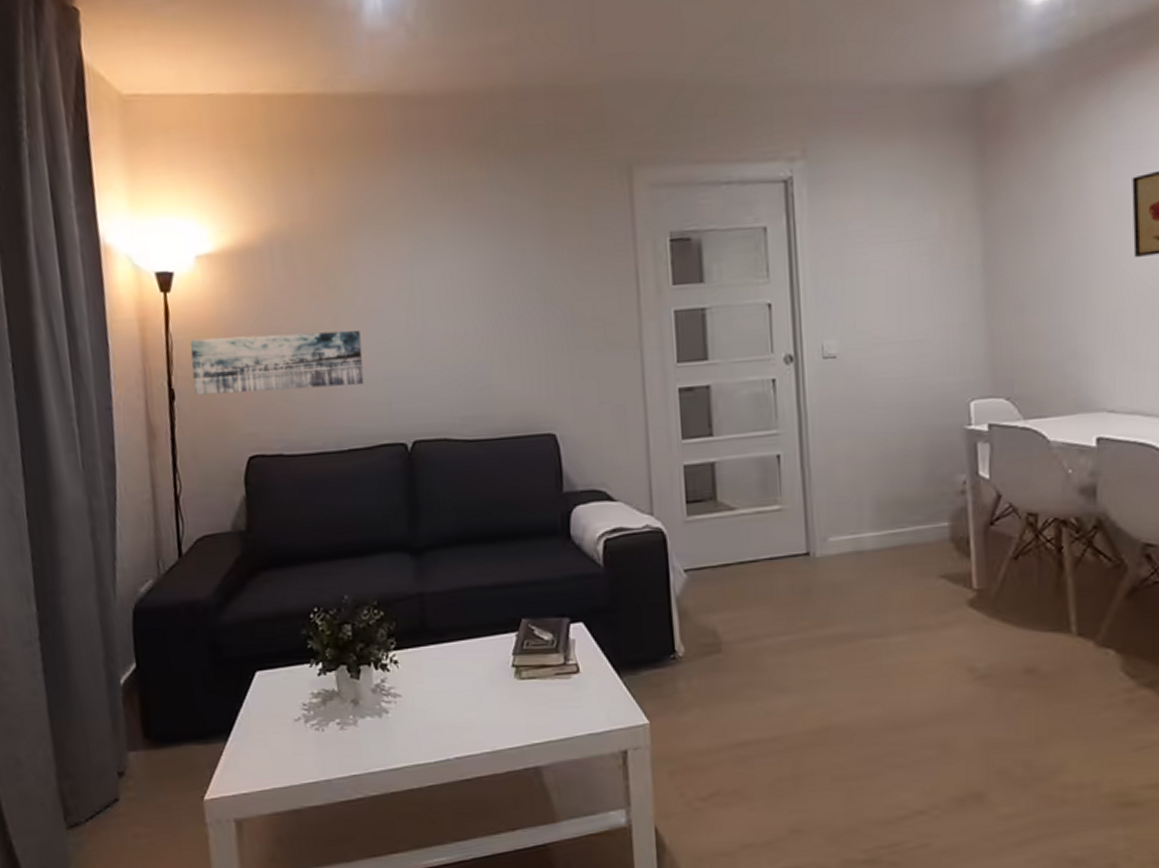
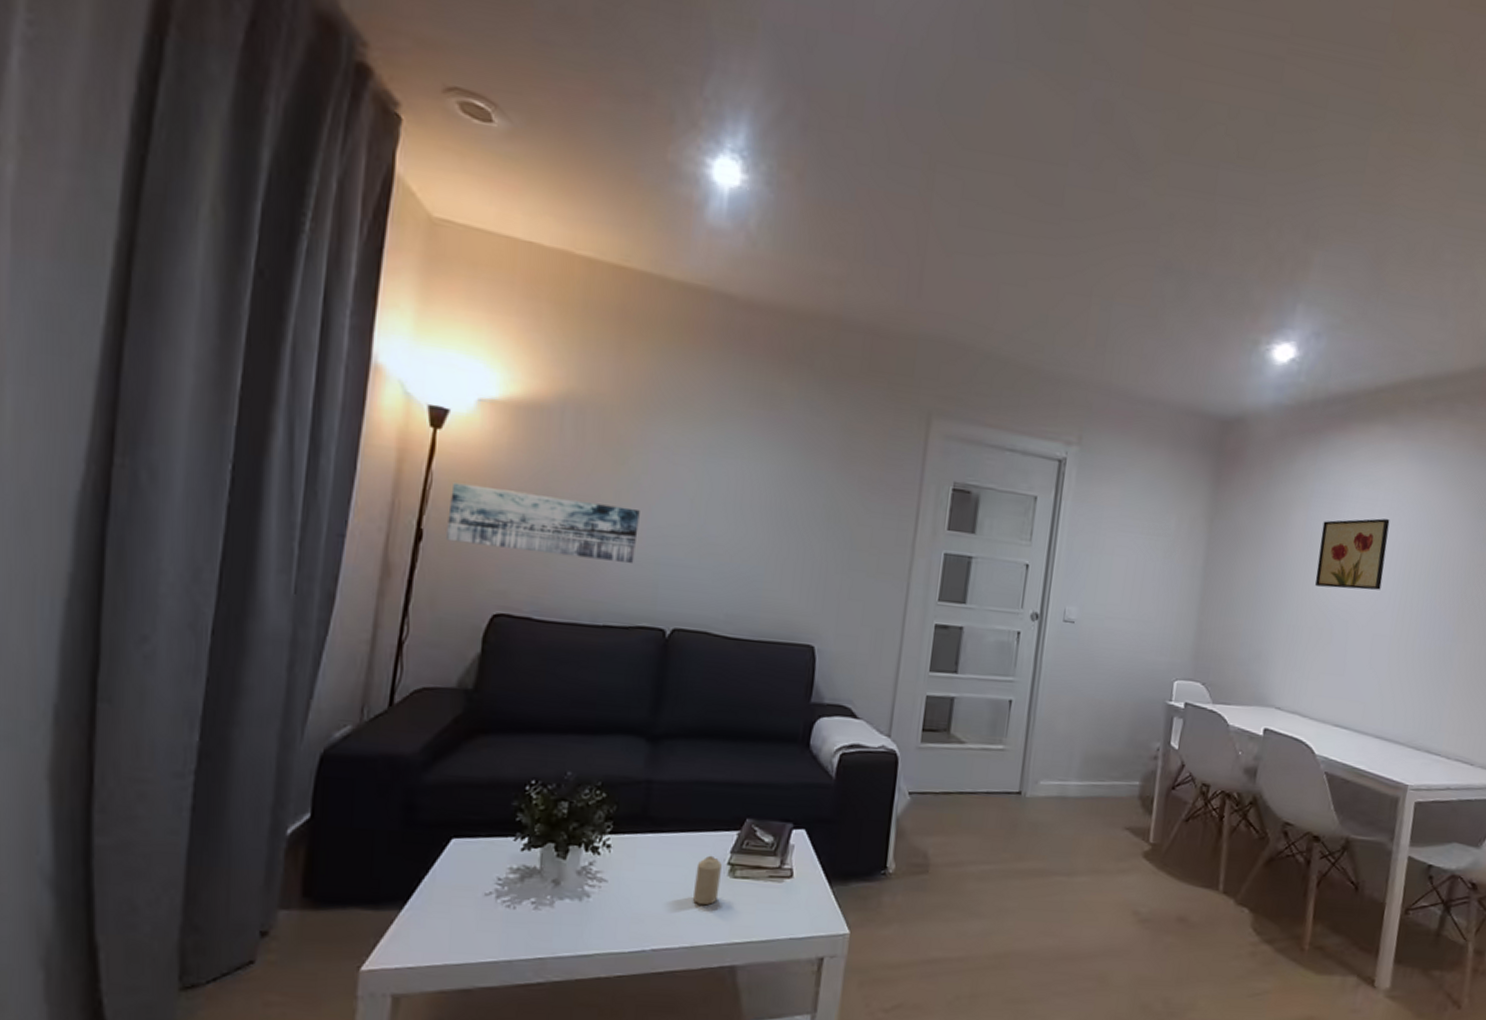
candle: none [482,659,510,710] -> present [693,855,722,906]

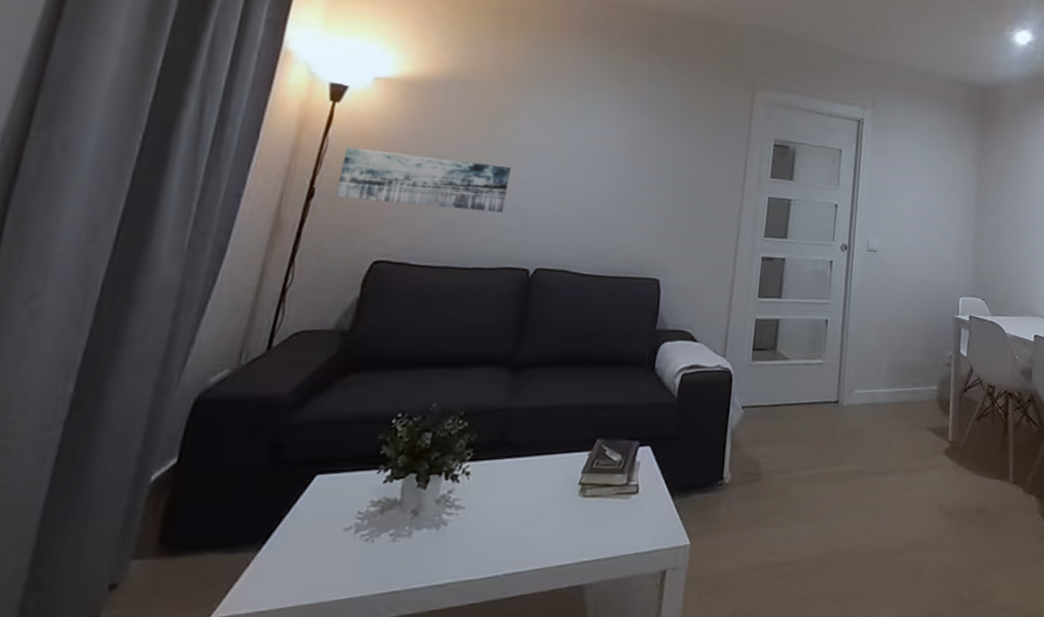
candle: present [693,855,722,906] -> none [545,476,573,526]

